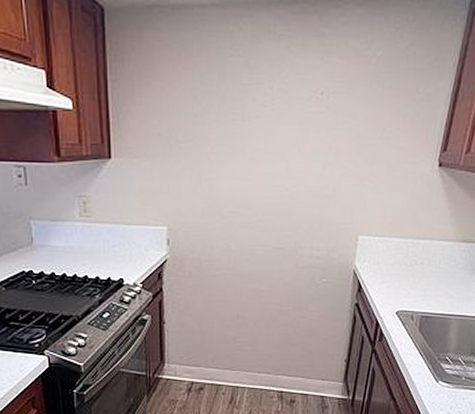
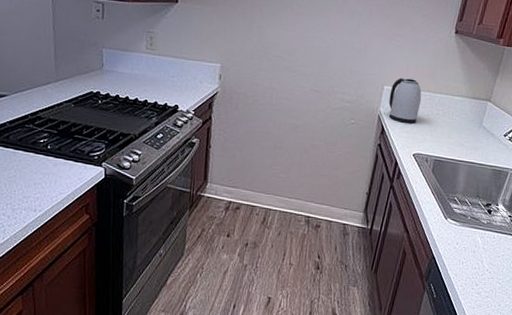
kettle: none [365,225,403,277] -> present [388,78,422,124]

